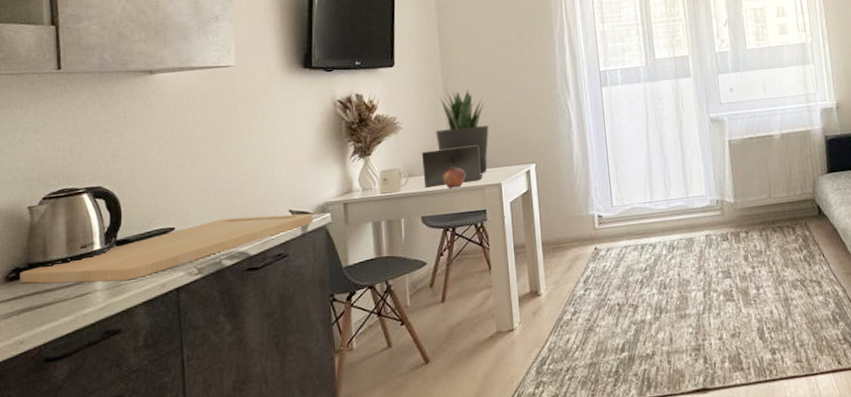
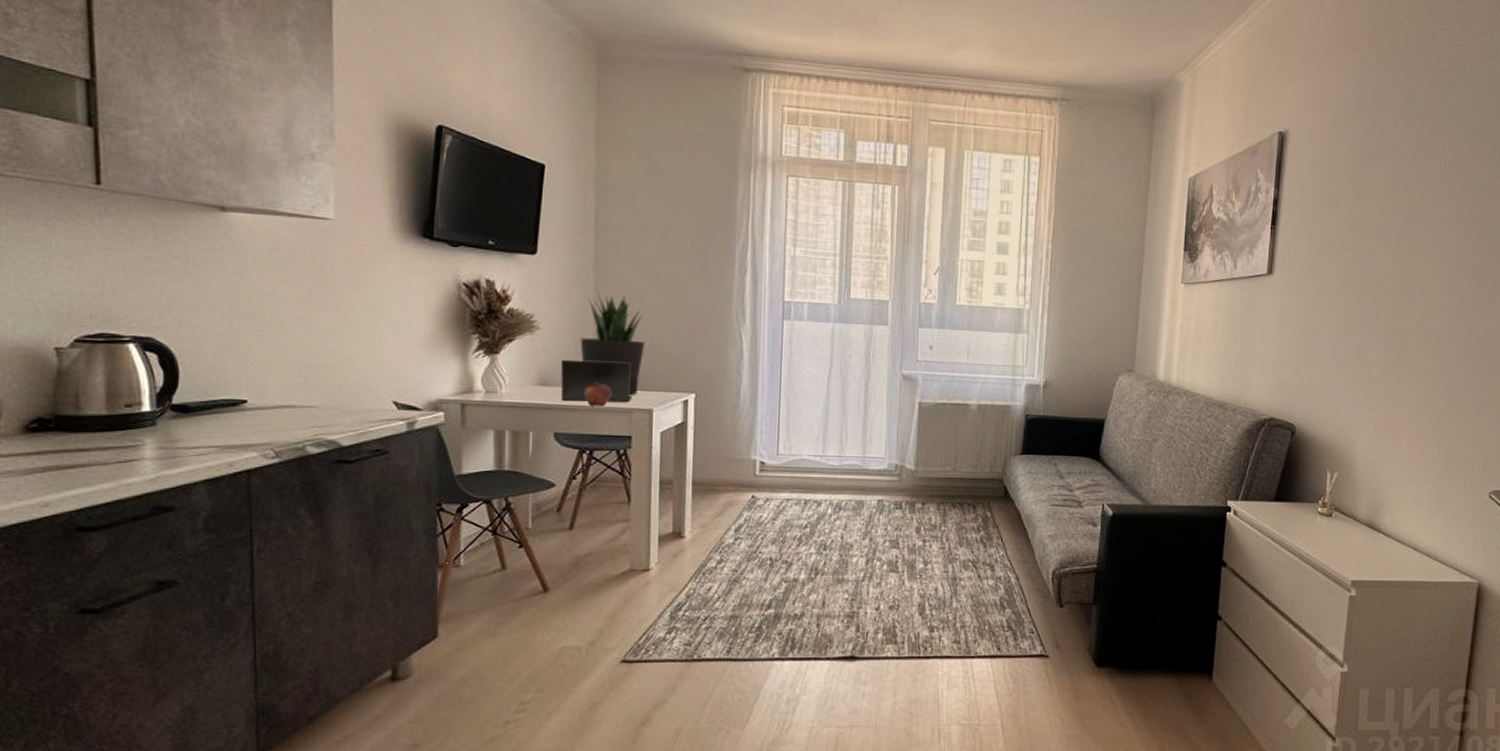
cutting board: present [20,213,313,285] -> none [43,399,423,453]
mug: present [378,167,409,194] -> none [506,372,543,401]

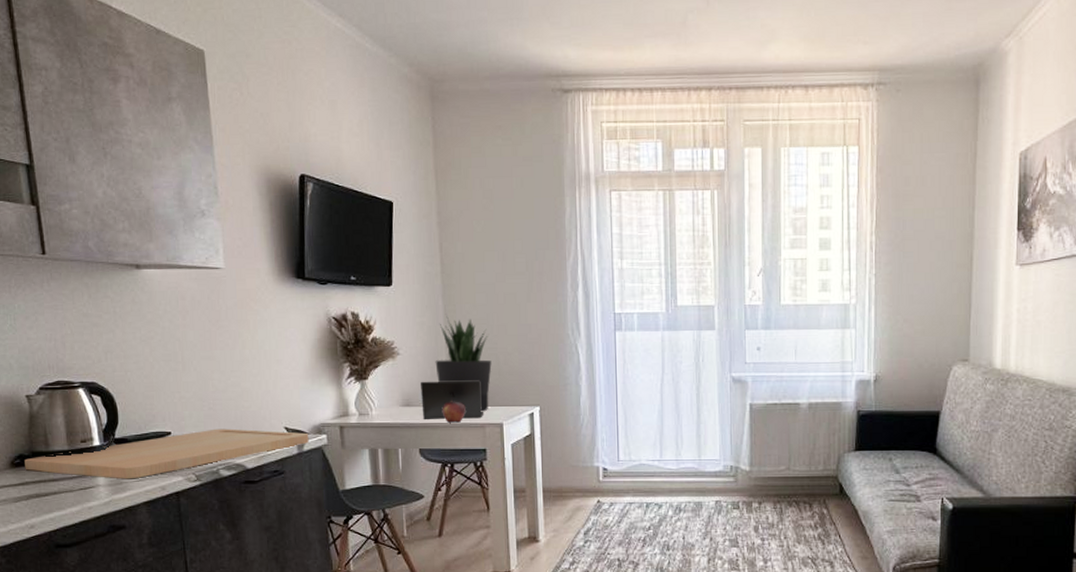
cutting board: none [43,399,423,453] -> present [24,428,309,479]

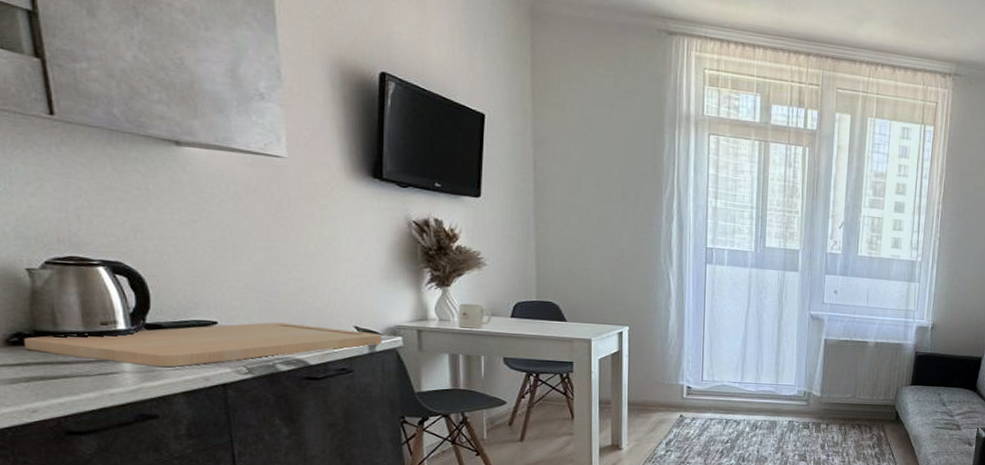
mug: none [375,395,407,421] -> present [458,303,492,329]
laptop: present [421,381,484,419] -> none [508,293,573,333]
planter: present [435,316,492,412] -> none [524,233,583,327]
fruit: present [442,400,466,423] -> none [529,313,554,335]

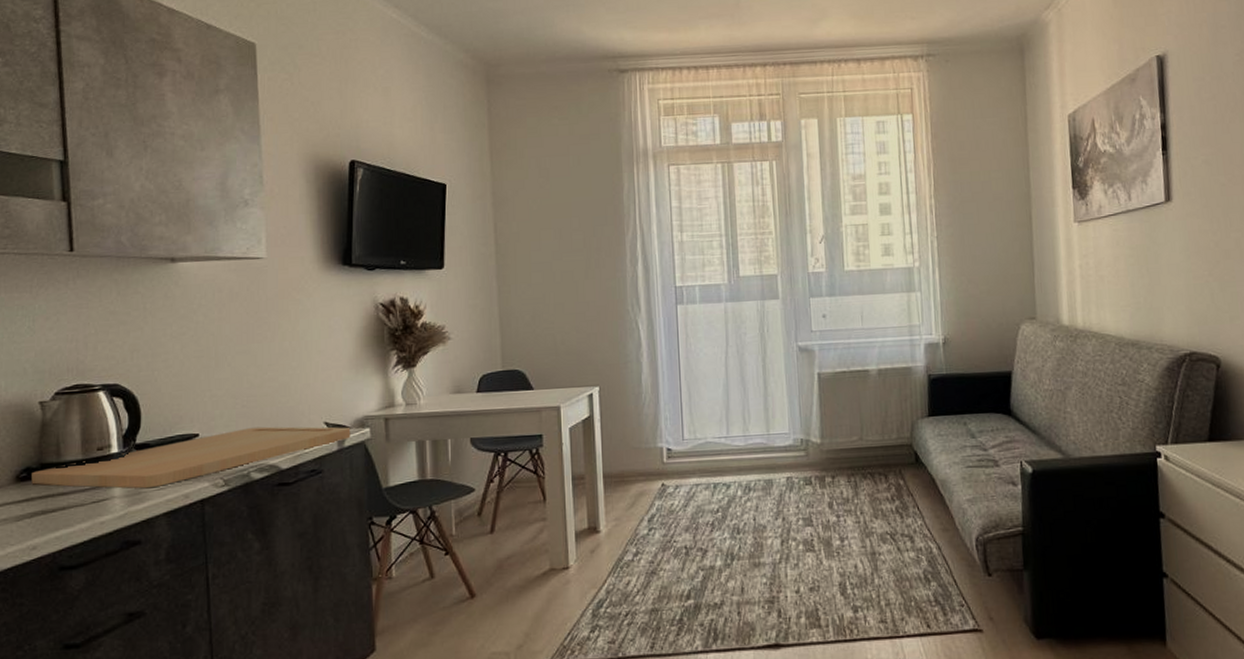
mug: present [458,303,492,329] -> none [424,382,457,411]

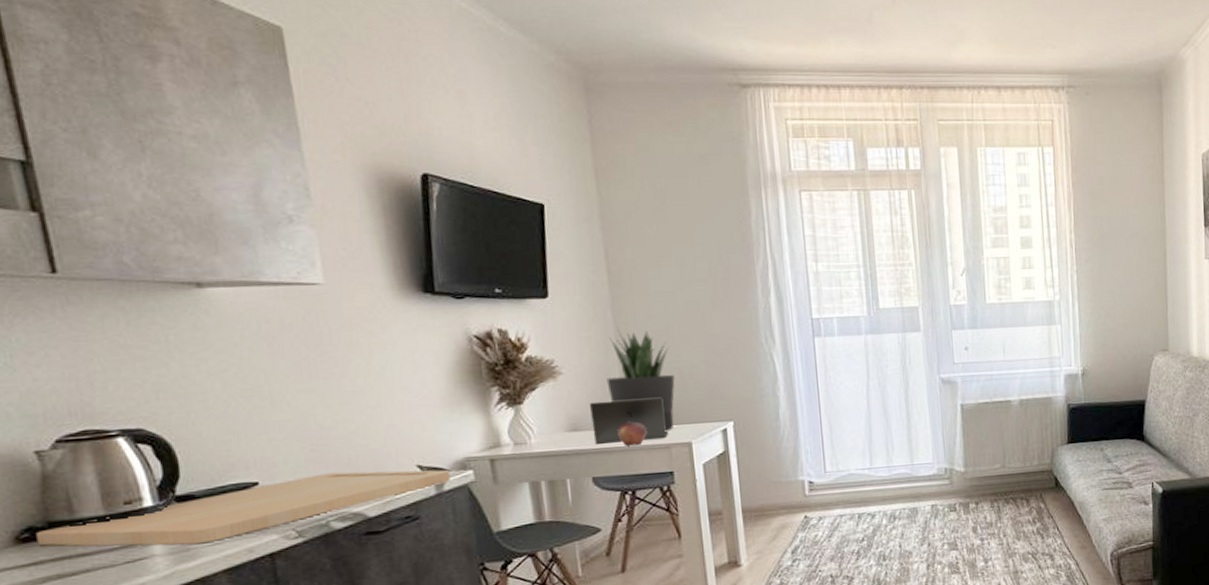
laptop: none [473,363,541,406] -> present [590,398,669,444]
planter: none [488,297,548,395] -> present [606,329,675,432]
fruit: none [495,384,520,409] -> present [617,420,647,446]

